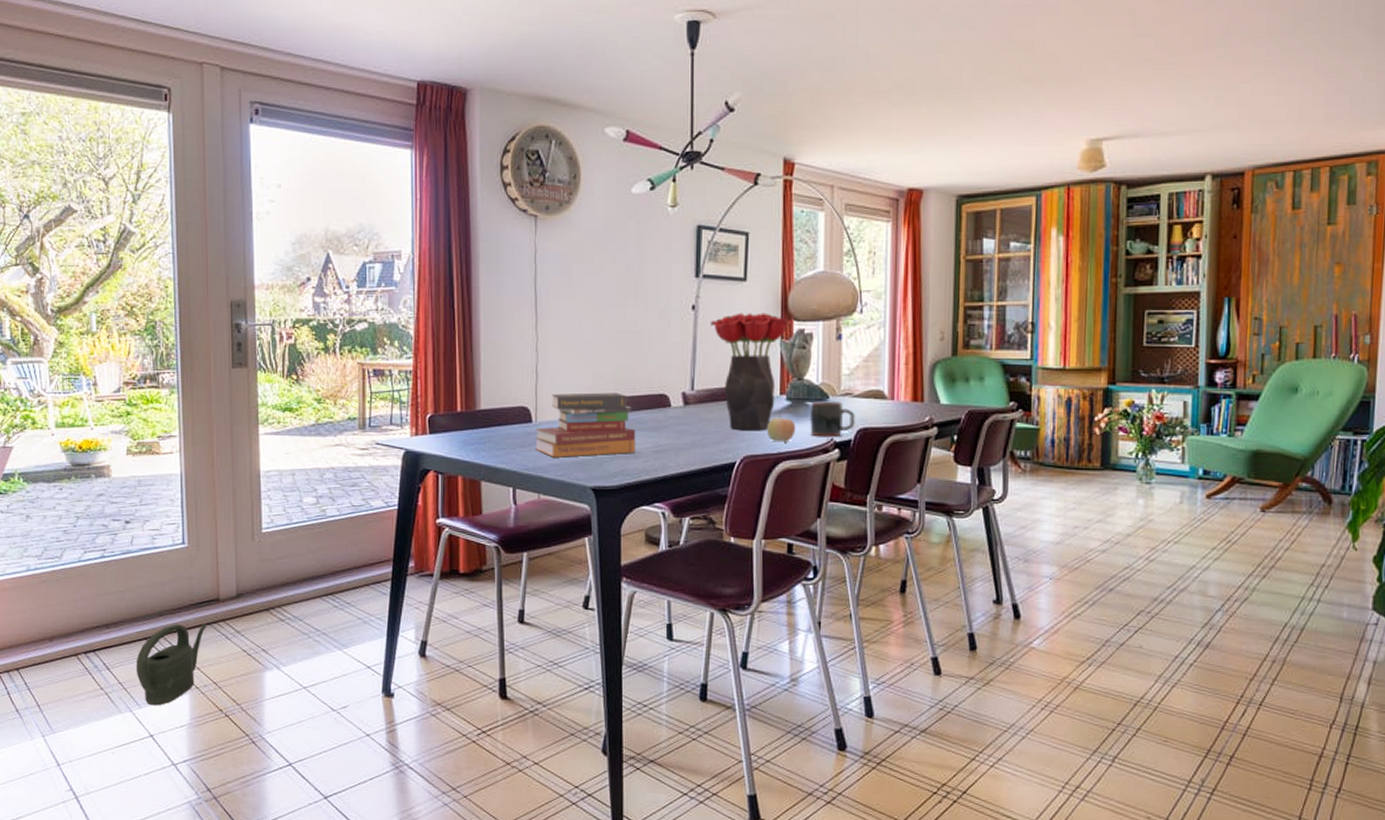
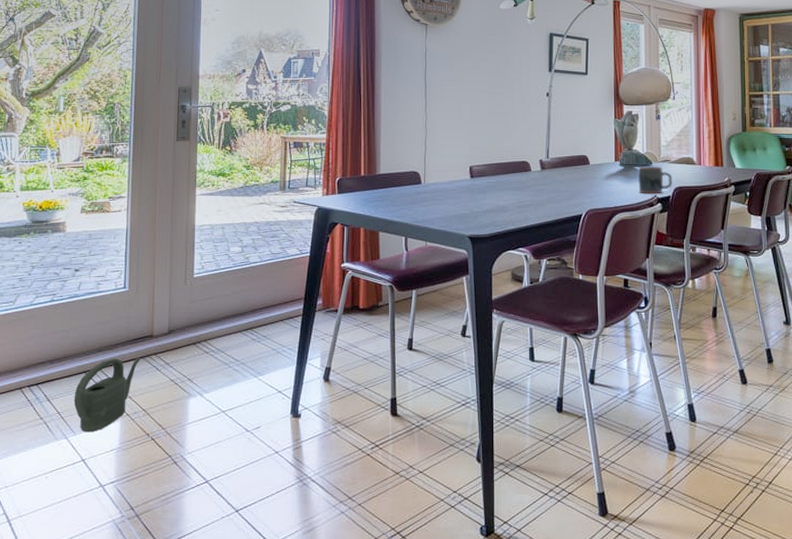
books: present [535,392,636,458] -> none [424,160,504,212]
bouquet: present [711,313,792,431] -> none [561,99,623,190]
fruit: present [766,413,796,442] -> none [605,176,628,198]

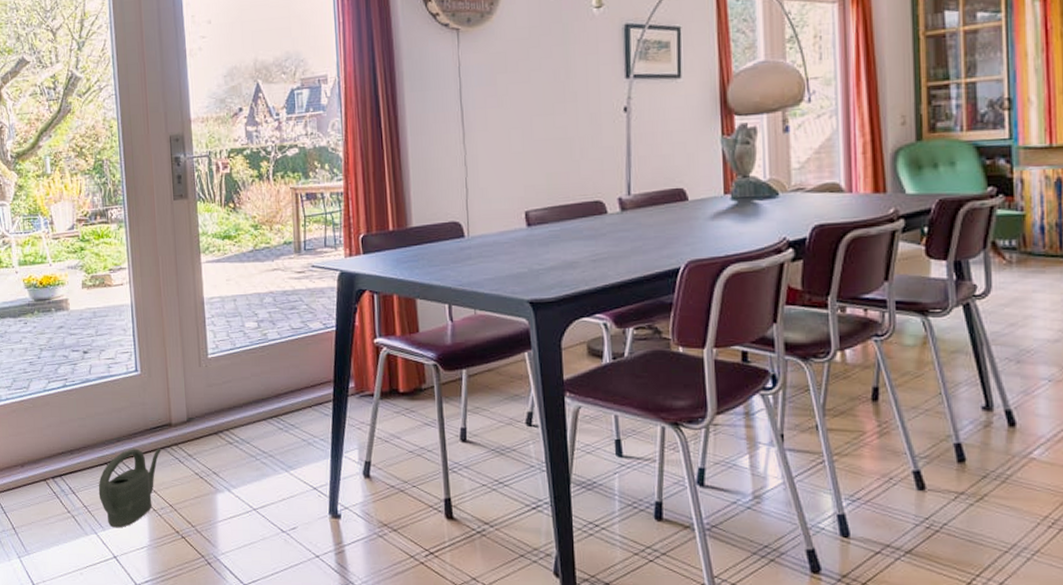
mug: present [637,165,673,193] -> none [757,197,810,236]

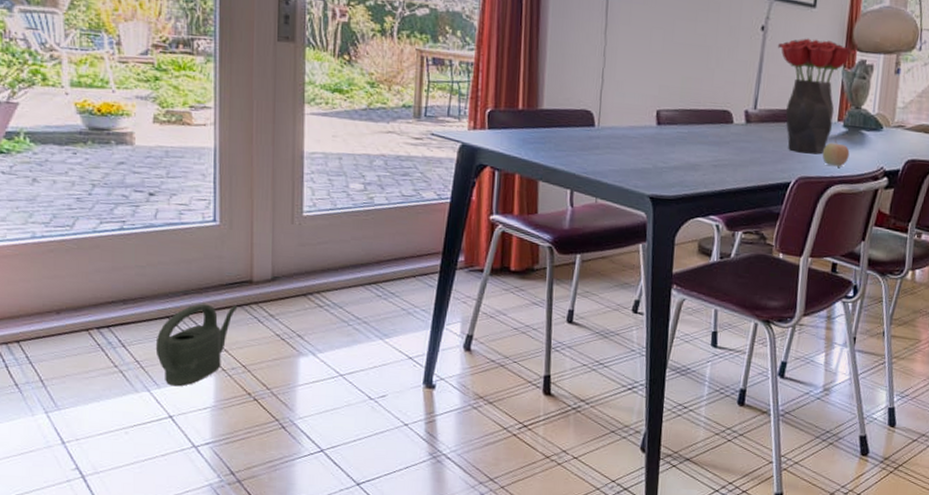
bouquet: none [645,109,733,235] -> present [778,38,856,155]
fruit: none [711,214,744,245] -> present [822,139,850,167]

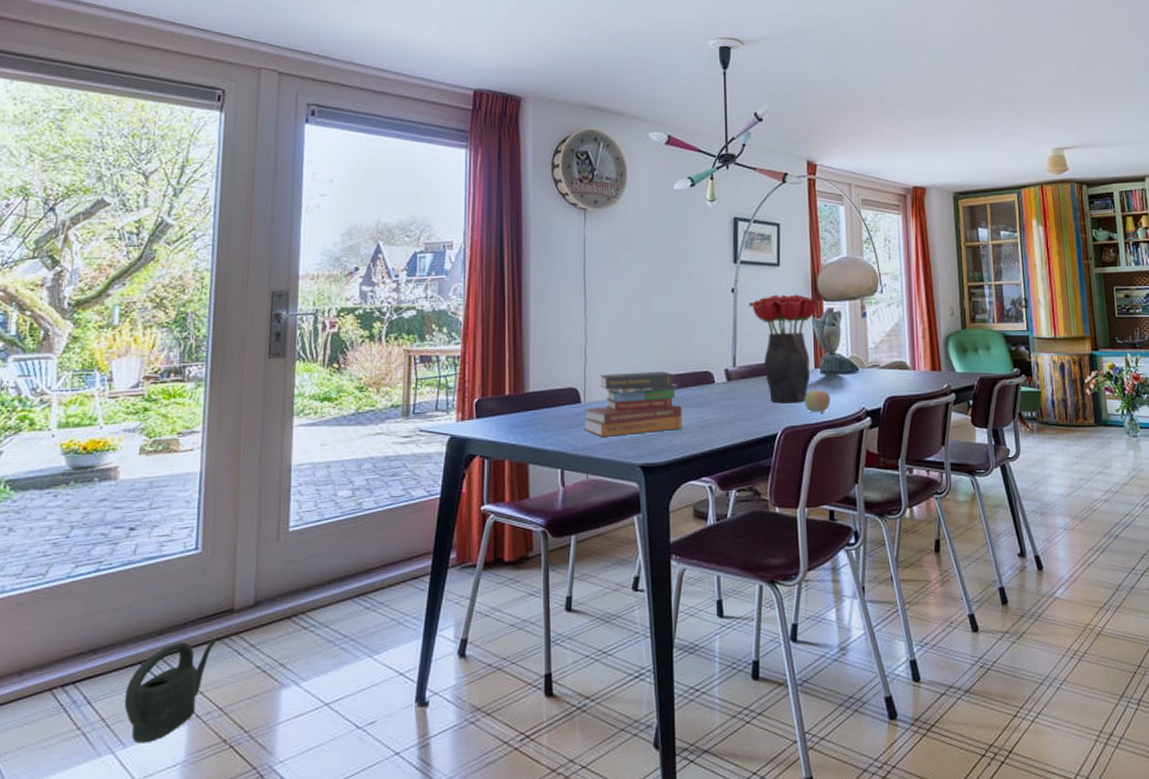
books: none [596,100,697,166] -> present [584,371,683,437]

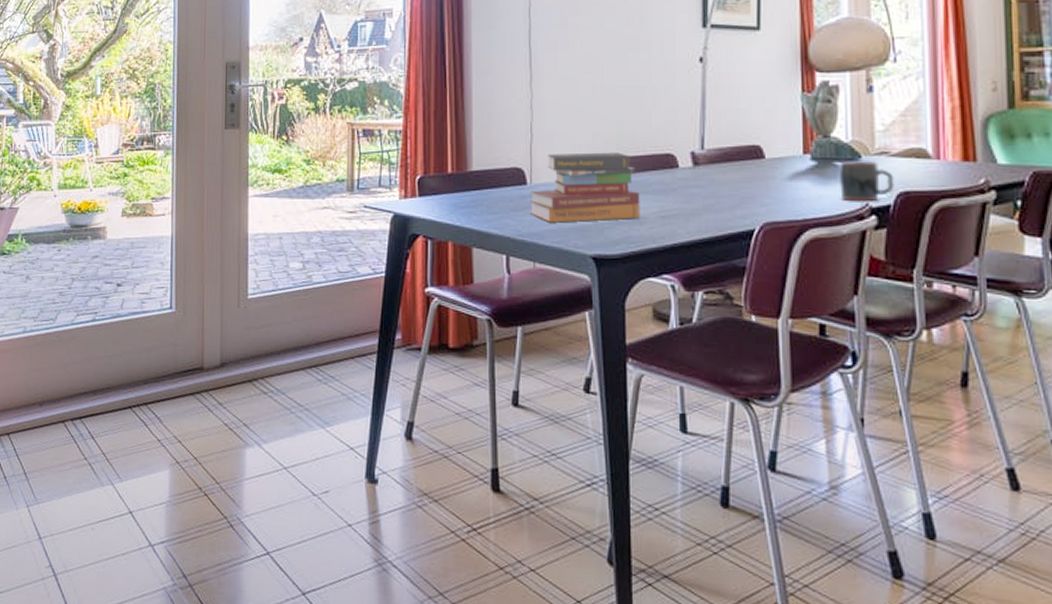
watering can: present [124,639,217,743] -> none [119,393,190,480]
bouquet: present [749,294,822,404] -> none [721,64,814,195]
fruit: present [804,386,831,413] -> none [789,175,823,208]
mug: none [842,372,883,406] -> present [838,159,894,201]

